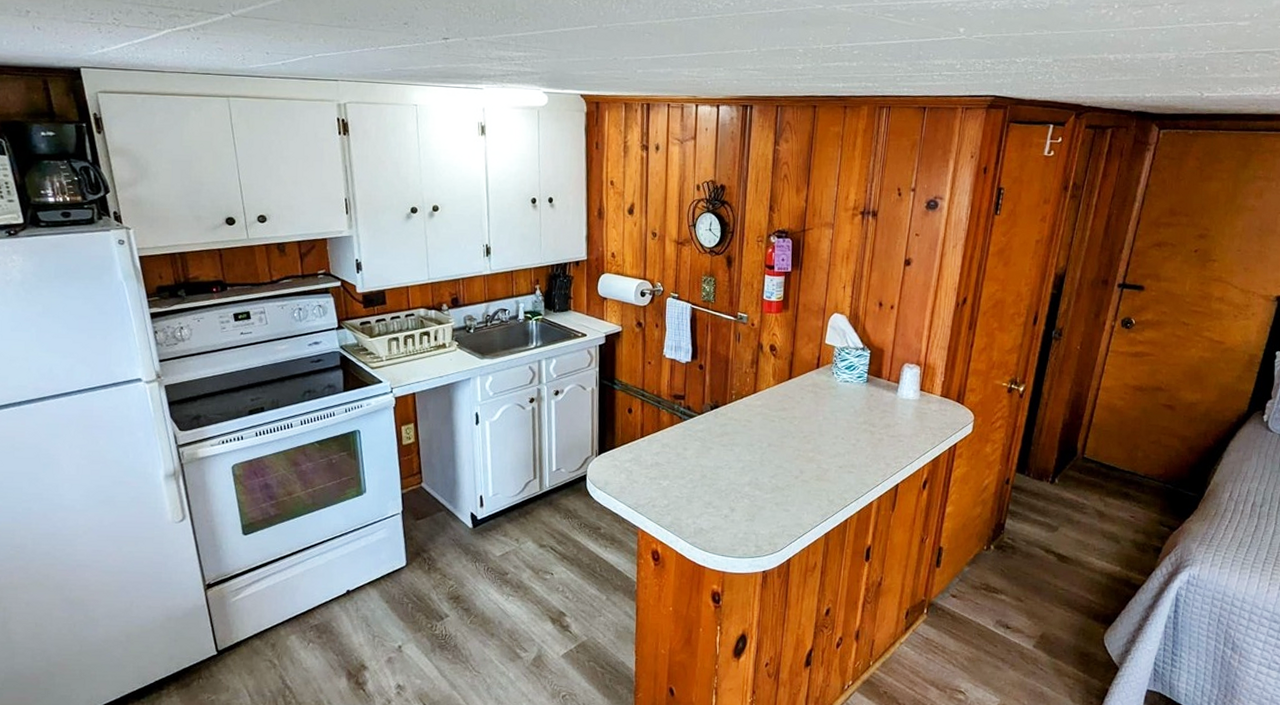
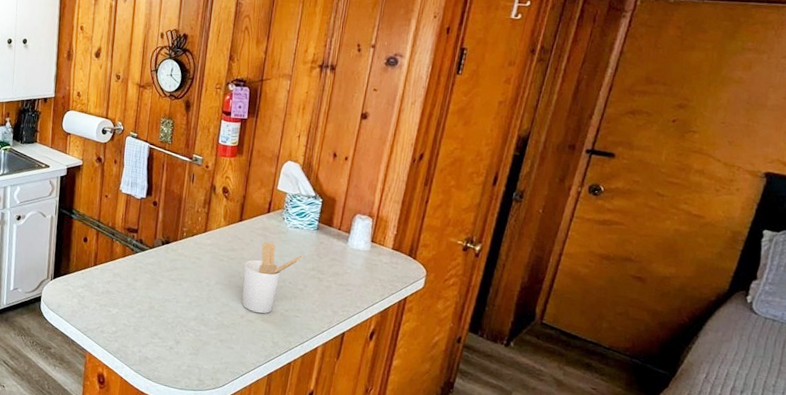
utensil holder: none [795,398,854,473] -> present [242,242,303,314]

